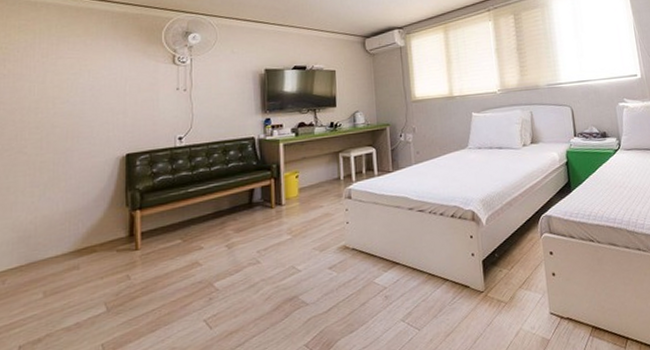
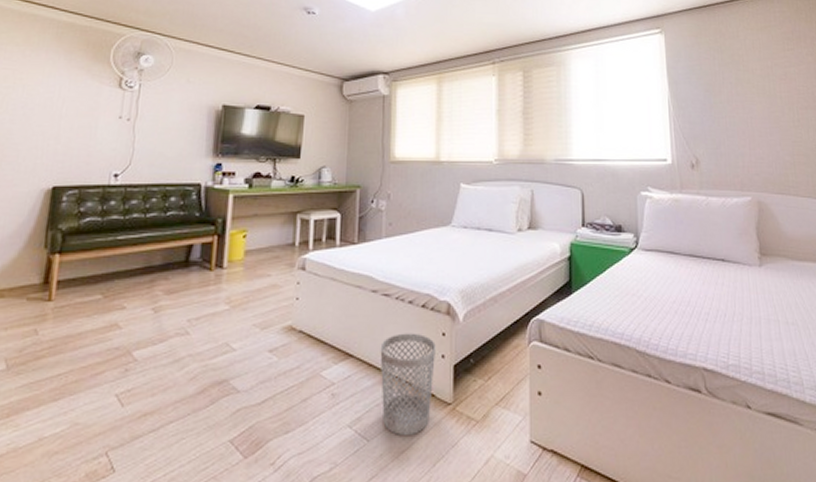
wastebasket: none [420,238,468,322] -> present [380,333,436,435]

